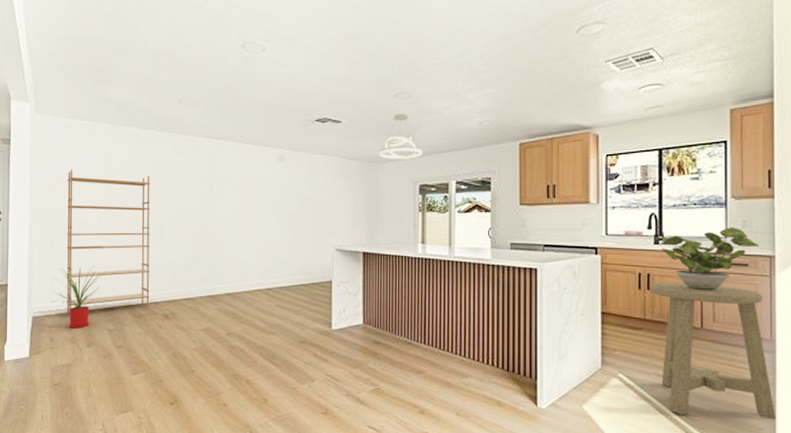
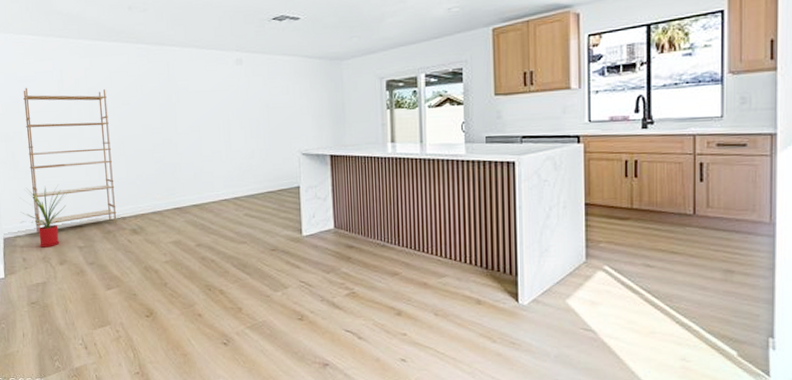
pendant light: present [380,114,423,159] -> none [342,5,388,55]
stool: present [650,282,777,420] -> none [638,168,775,306]
potted plant: present [660,226,759,290] -> none [648,104,759,174]

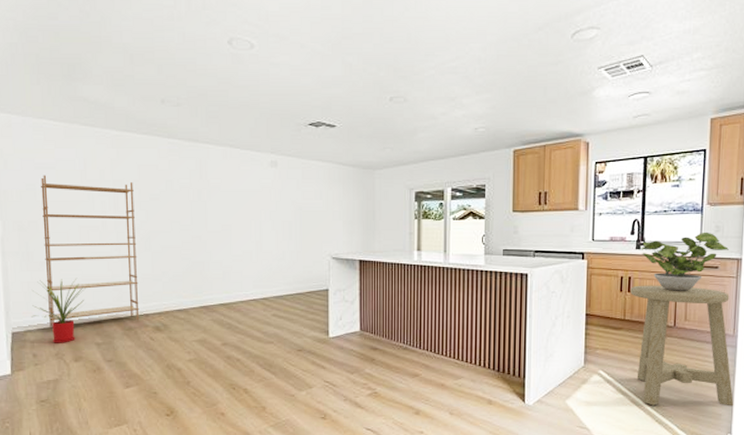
stool: none [638,168,775,306] -> present [630,285,734,407]
potted plant: none [648,104,759,174] -> present [641,232,729,291]

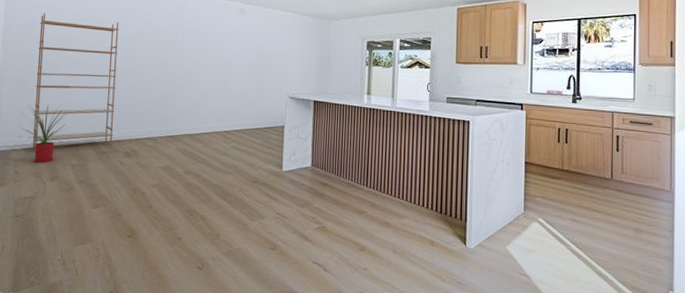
stool: present [630,285,734,407] -> none [568,137,674,263]
potted plant: present [641,232,729,291] -> none [577,90,662,145]

